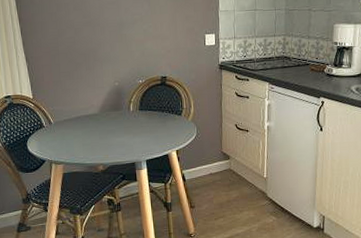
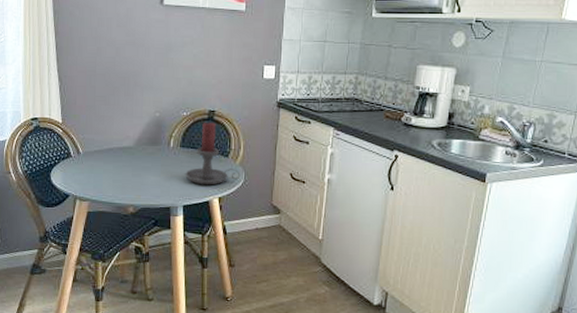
candle holder: none [145,86,193,141] -> present [185,122,241,185]

